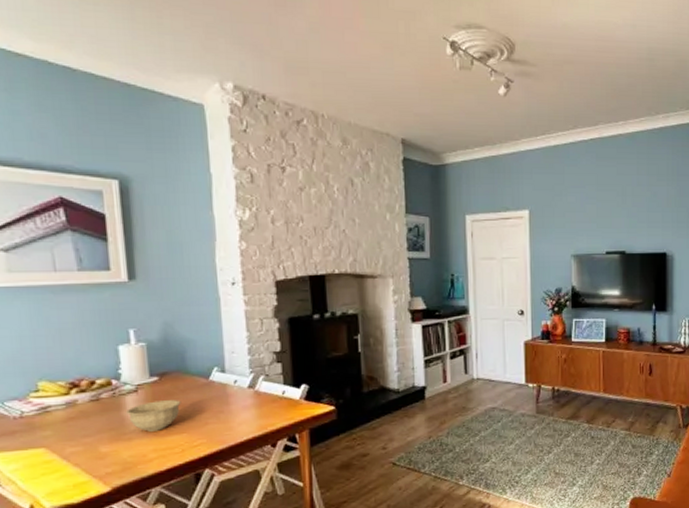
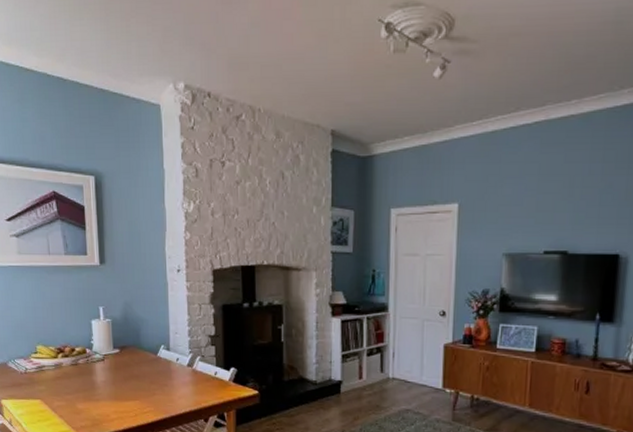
bowl: present [126,400,181,432] -> none [96,370,136,396]

